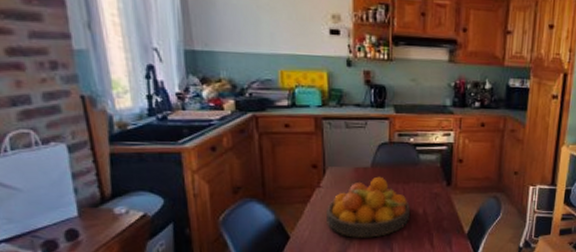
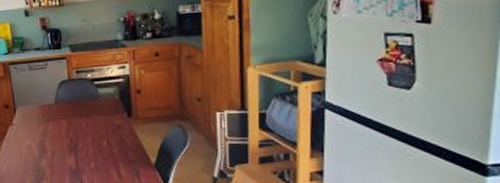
fruit bowl: present [327,176,411,238] -> none [20,112,96,170]

